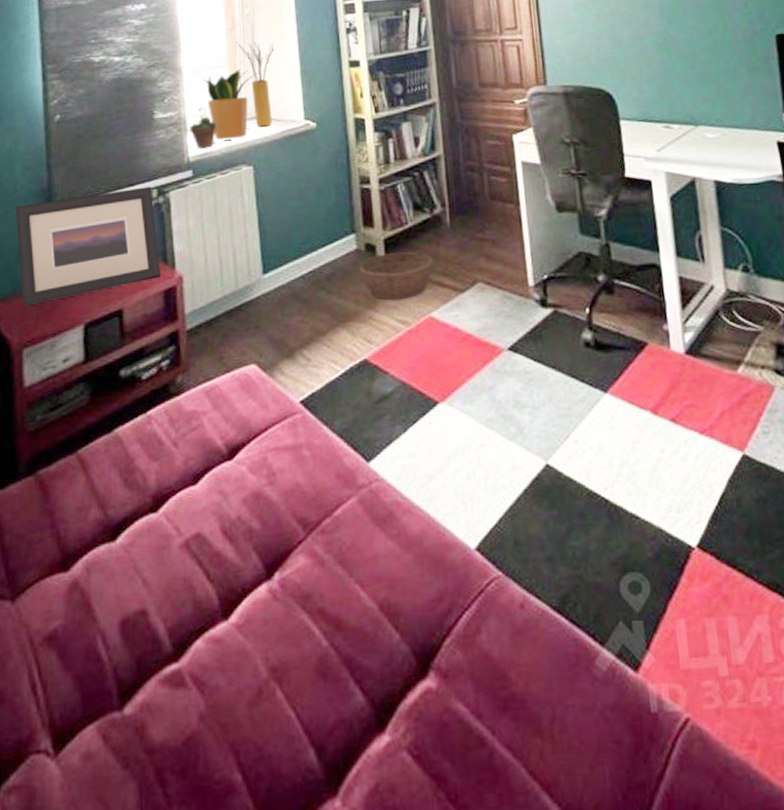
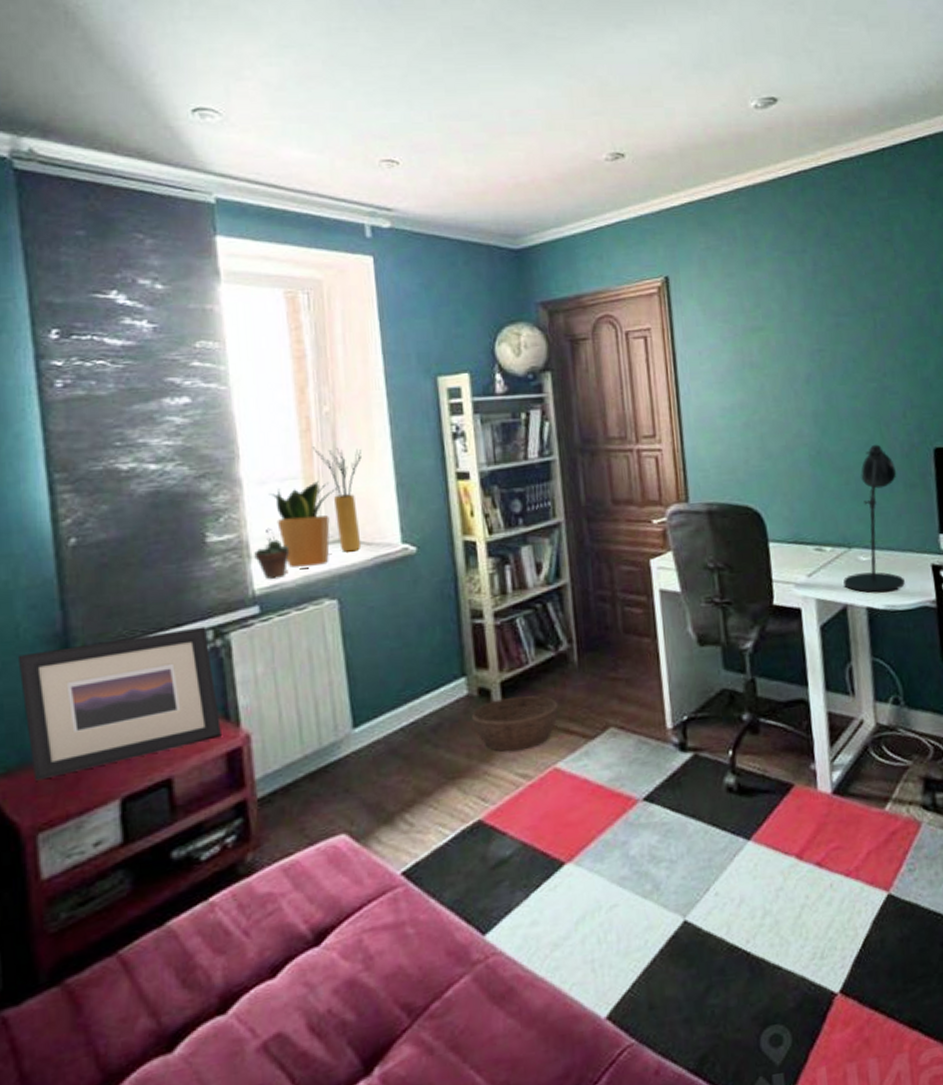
desk lamp: none [691,32,751,167] -> present [843,444,905,593]

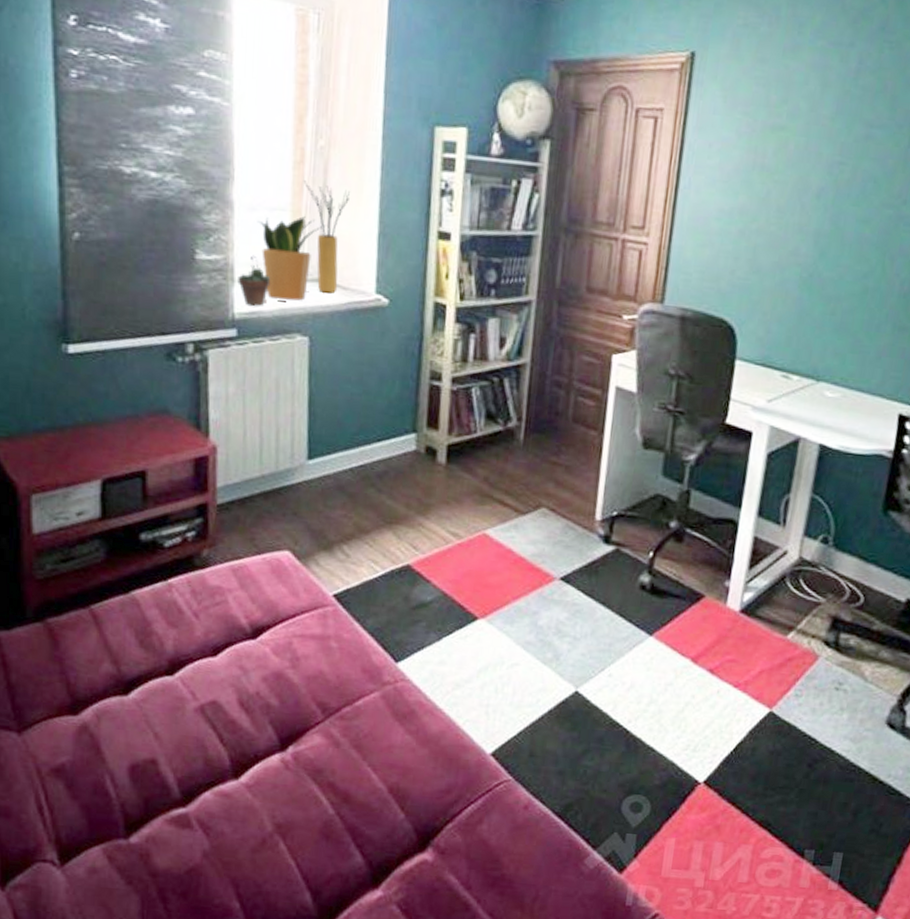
picture frame: present [17,627,221,781] -> none [23,334,192,450]
basket: present [472,695,559,751] -> none [416,460,498,511]
desk lamp: present [843,444,905,593] -> none [802,277,889,433]

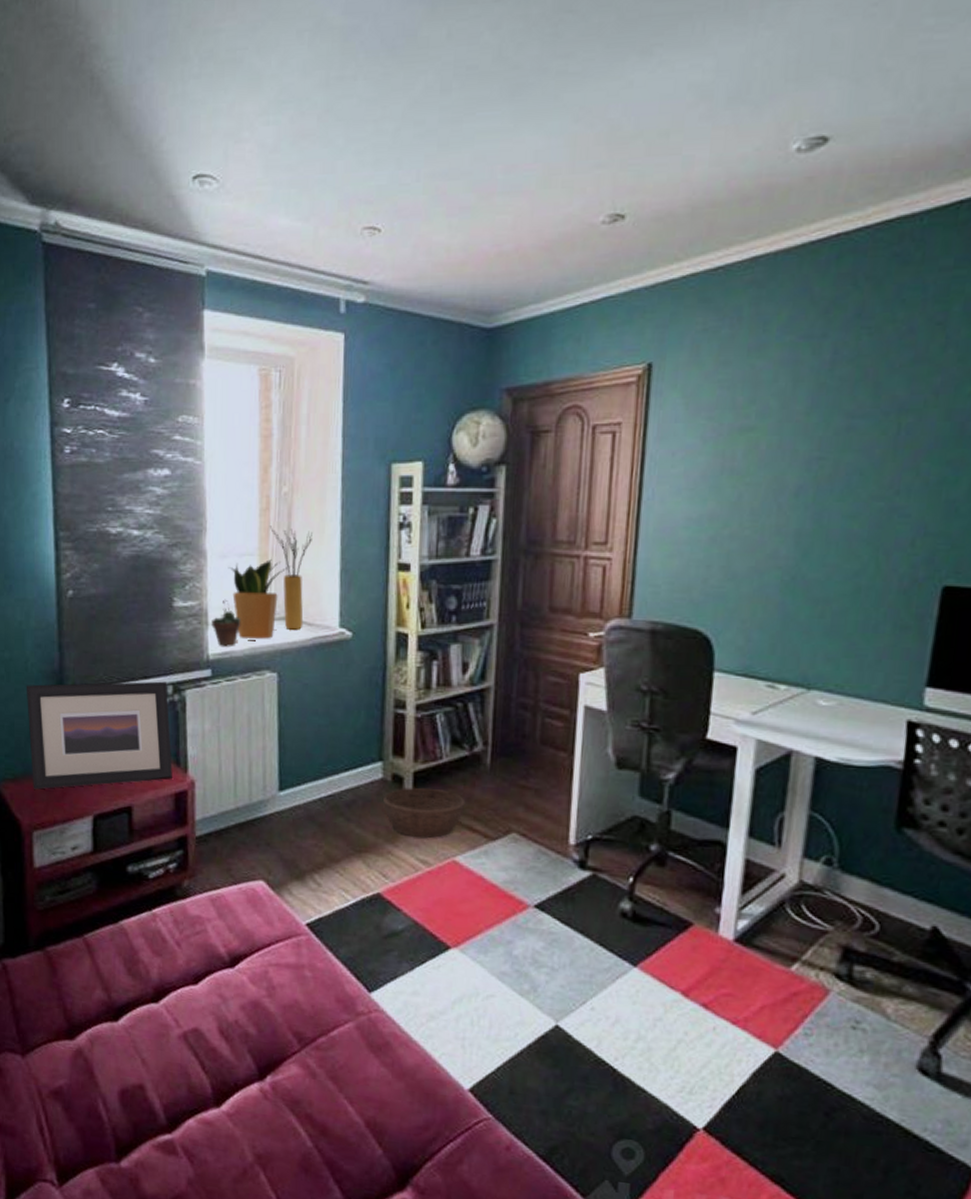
picture frame: none [23,334,192,450] -> present [26,681,172,790]
basket: none [416,460,498,511] -> present [383,787,466,838]

